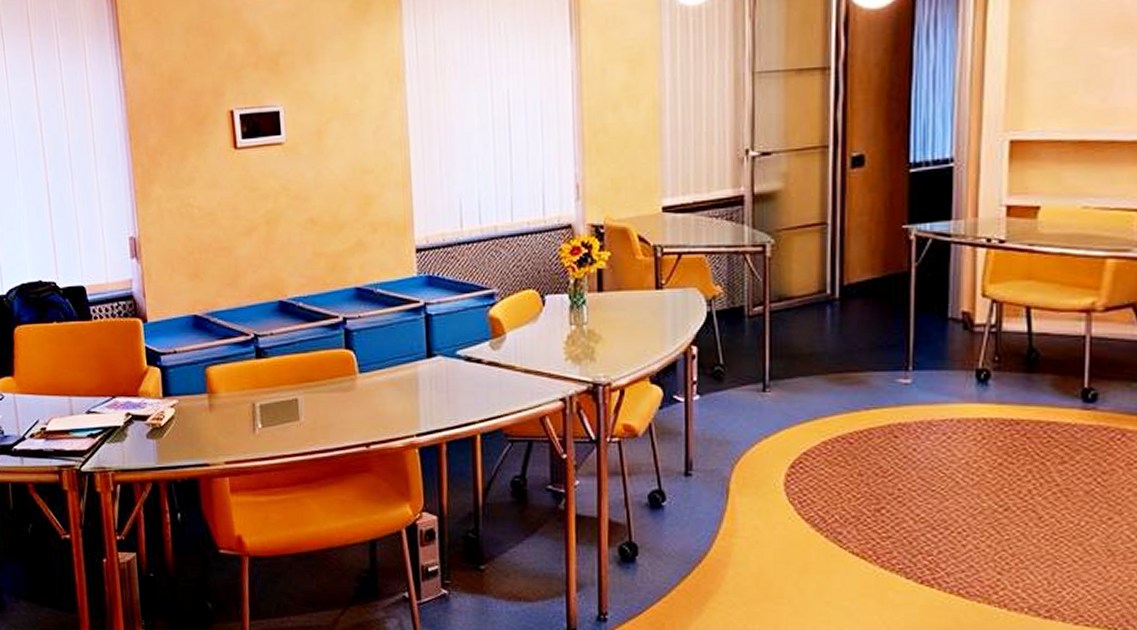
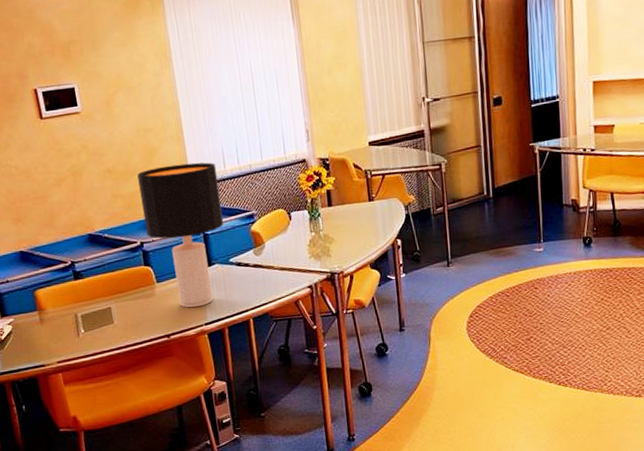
desk lamp: none [347,218,454,411] -> present [137,162,224,308]

